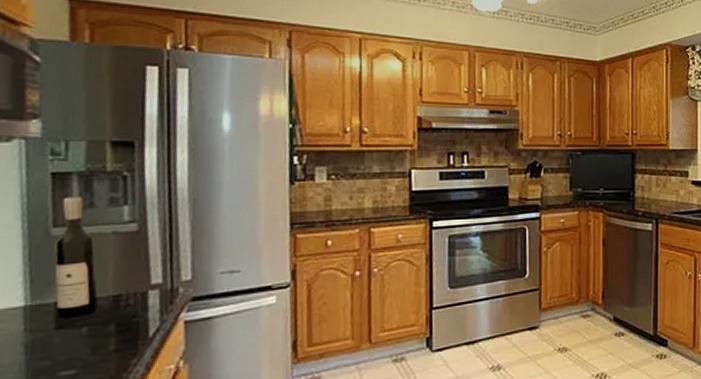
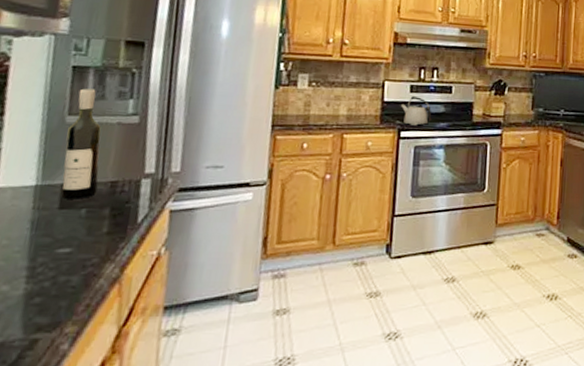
kettle: none [430,184,465,214] -> present [400,96,432,126]

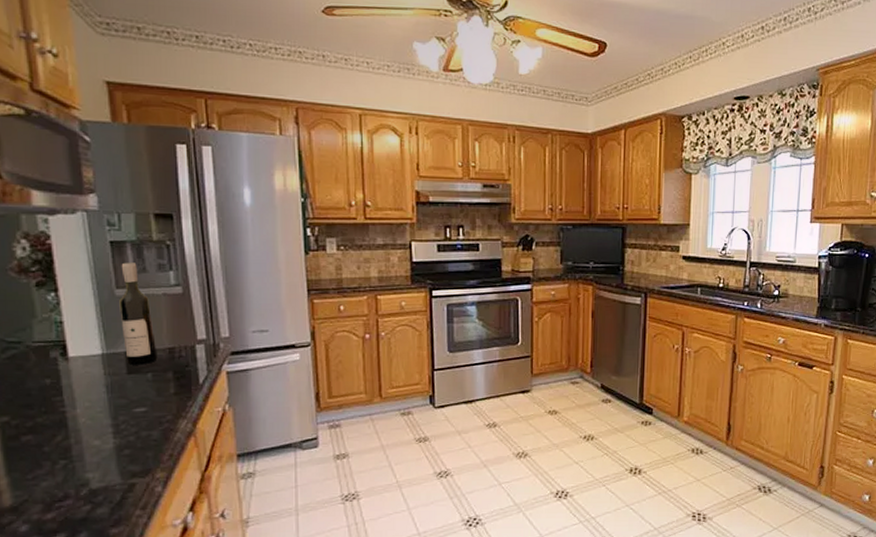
kettle: present [400,96,432,126] -> none [429,256,461,284]

